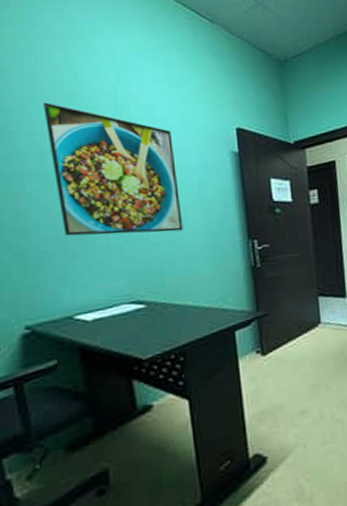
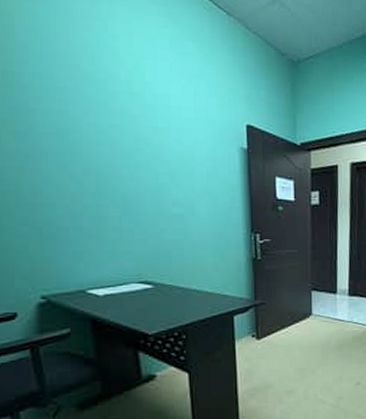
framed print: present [43,102,183,236] -> none [61,82,191,220]

